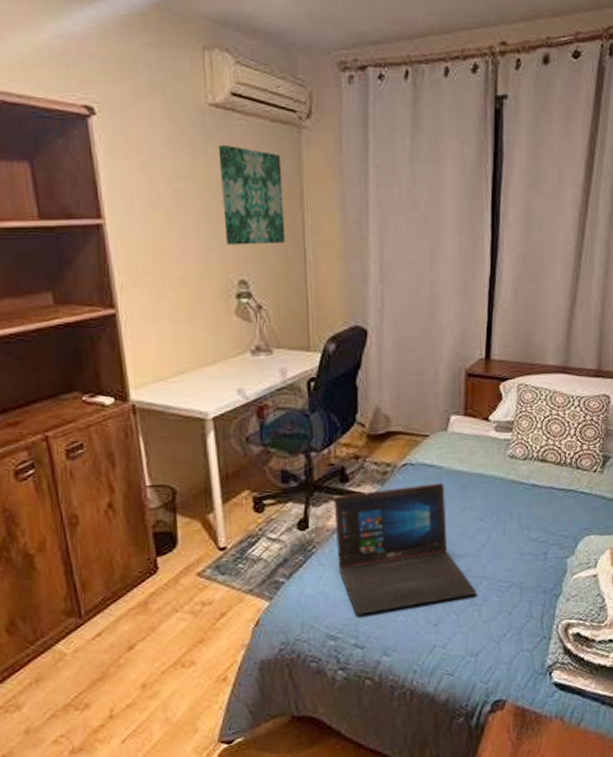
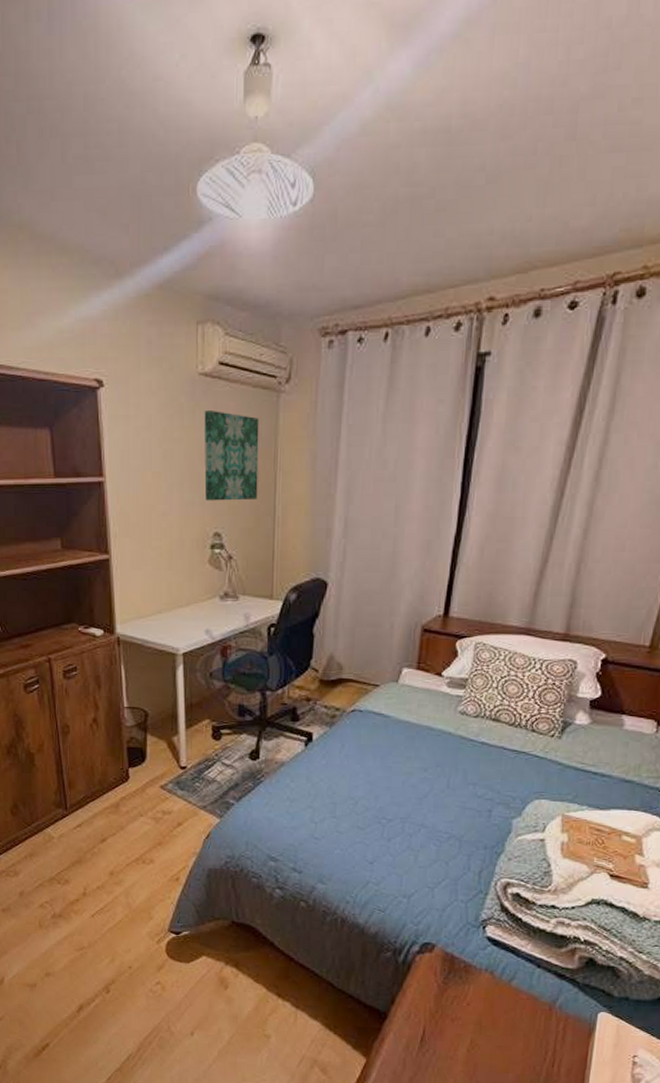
laptop: present [333,482,477,616] -> none [283,730,415,843]

